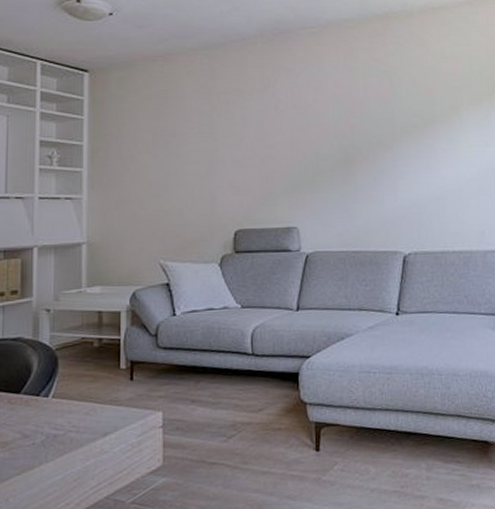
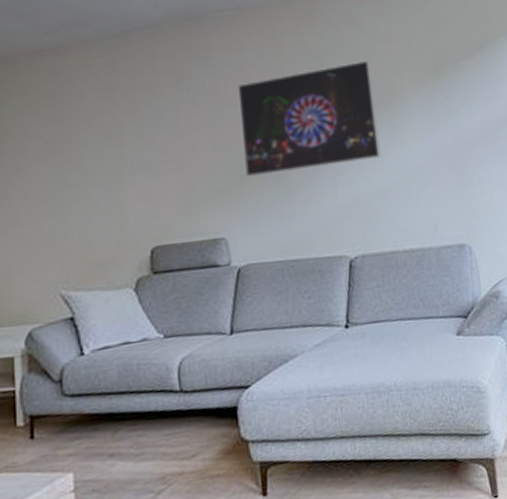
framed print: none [315,78,438,176] -> present [237,60,381,178]

